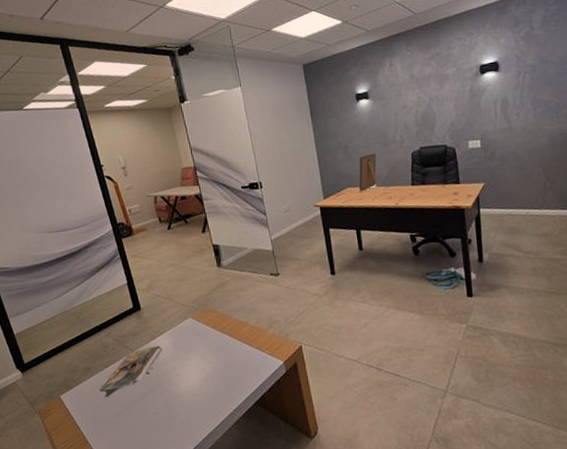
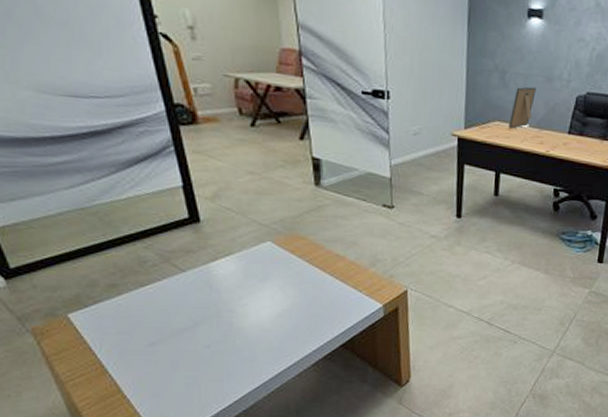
magazine: present [99,346,162,398] -> none [129,269,226,323]

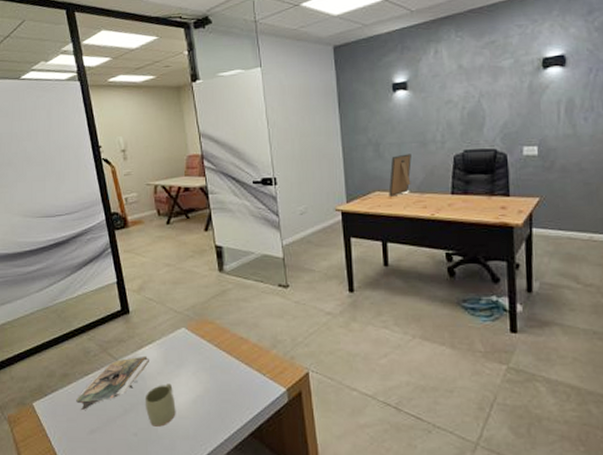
magazine: none [129,269,226,323] -> present [76,357,149,411]
mug: none [219,297,258,339] -> present [145,383,176,427]

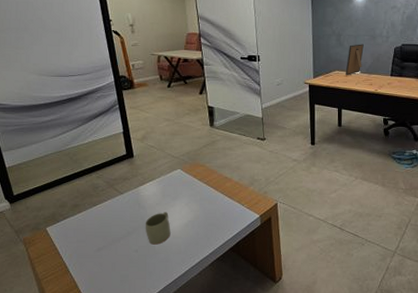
magazine: present [76,357,149,411] -> none [85,191,150,234]

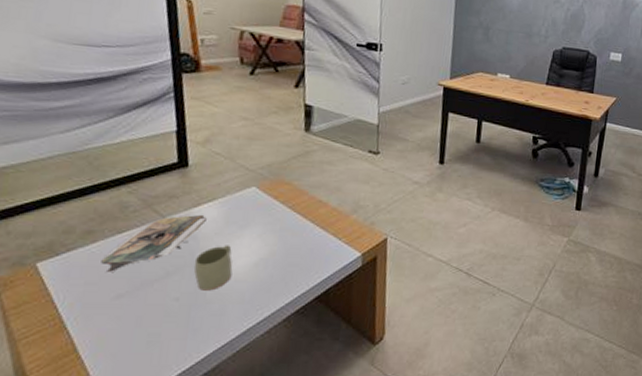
magazine: none [85,191,150,234] -> present [101,215,207,273]
picture frame: present [345,44,364,75] -> none [490,41,517,79]

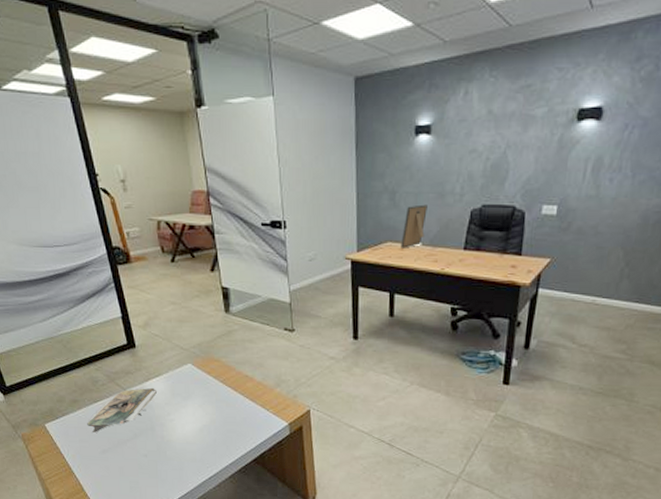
mug: present [193,245,233,291] -> none [153,413,184,450]
picture frame: none [490,41,517,79] -> present [400,204,428,248]

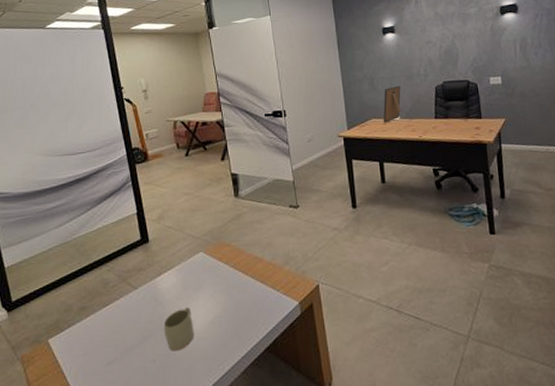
magazine: present [87,388,157,433] -> none [94,283,168,343]
mug: none [153,413,184,450] -> present [163,307,194,351]

